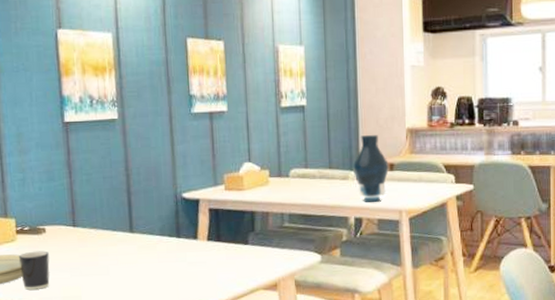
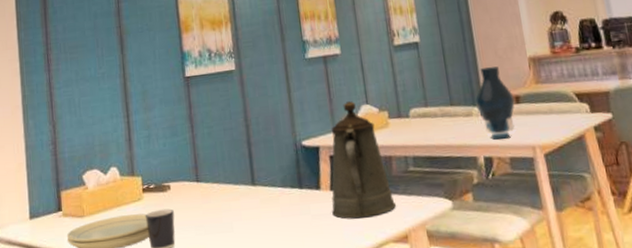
coffee pot: none [207,158,268,267] -> present [331,101,396,219]

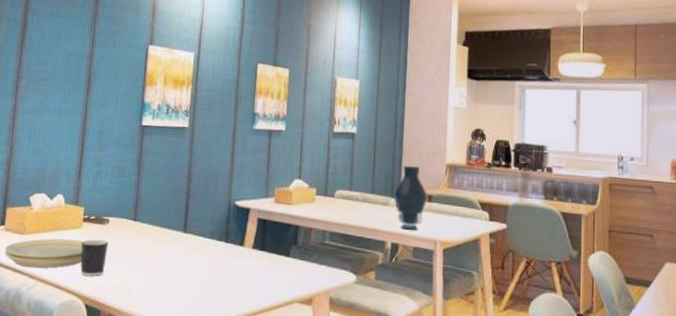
coffee pot: present [331,101,396,219] -> none [250,174,307,278]

